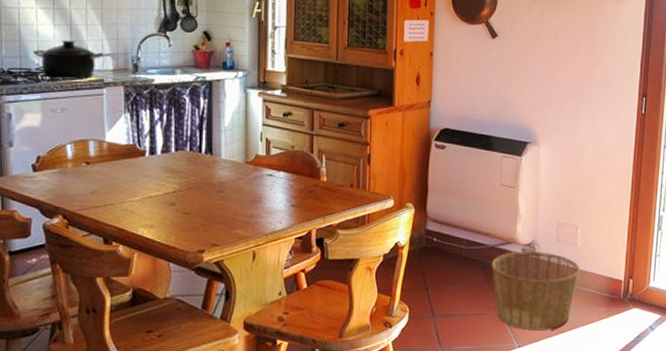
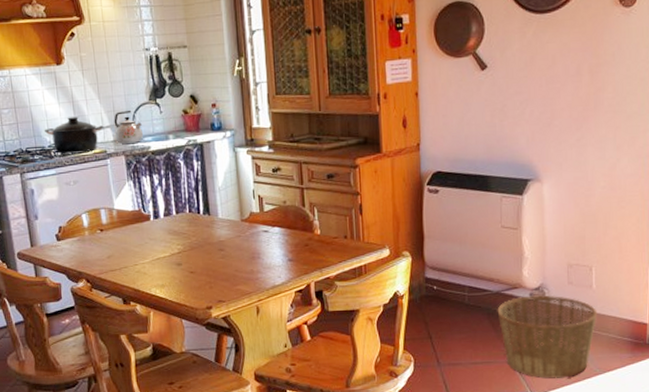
kettle: none [115,40,148,75] -> present [114,111,144,145]

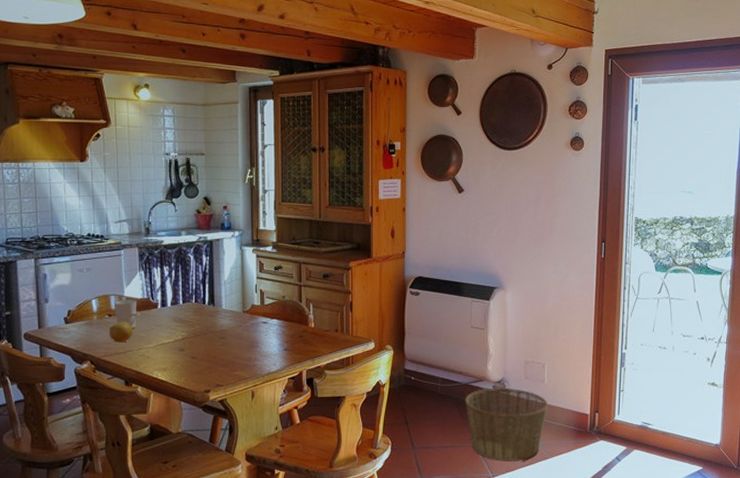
saucepan: present [45,116,104,154] -> none [63,209,121,243]
fruit: none [101,236,128,259] -> present [108,322,134,343]
cup: none [104,212,133,243] -> present [113,299,141,329]
kettle: present [114,111,144,145] -> none [131,207,158,238]

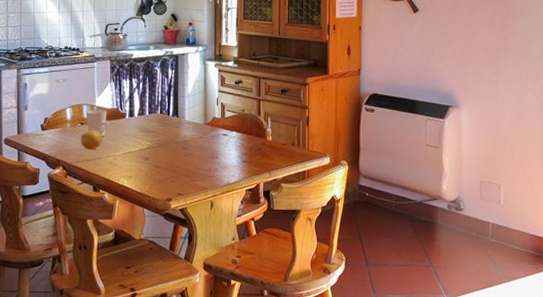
kettle: none [131,207,158,238] -> present [104,23,129,51]
basket: present [465,387,548,461] -> none [419,207,505,284]

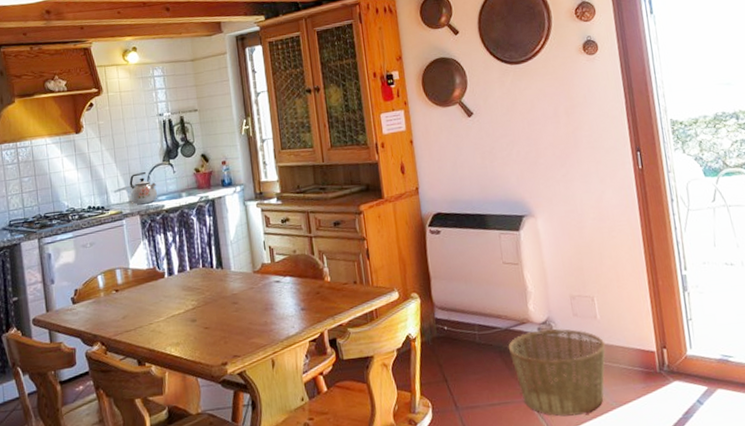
fruit: present [80,130,103,150] -> none [117,296,143,319]
cup: present [86,109,110,137] -> none [119,271,148,303]
basket: none [419,207,505,284] -> present [508,329,606,416]

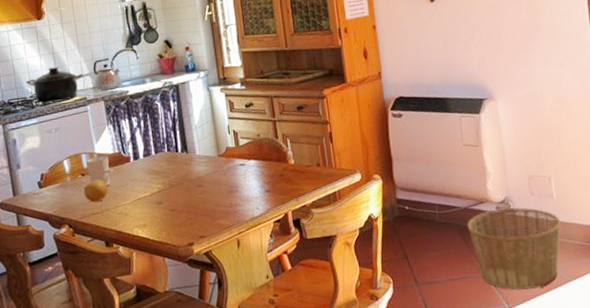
saucepan: none [63,180,120,217] -> present [26,67,84,104]
fruit: none [117,296,143,319] -> present [83,179,109,203]
cup: none [119,271,148,303] -> present [85,155,114,186]

